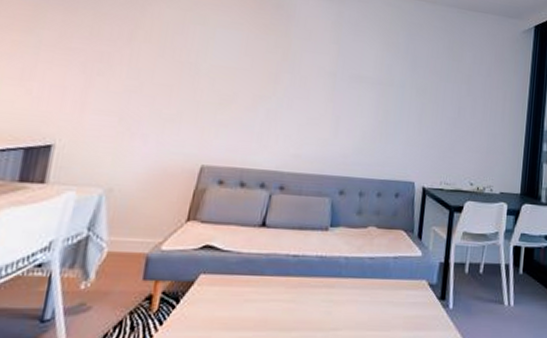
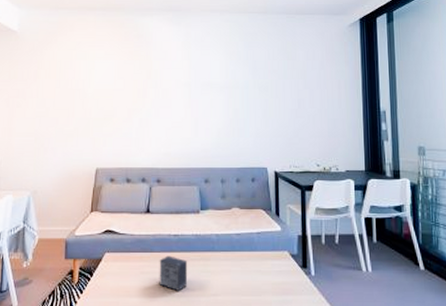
small box: none [267,280,305,324] -> present [159,255,187,291]

